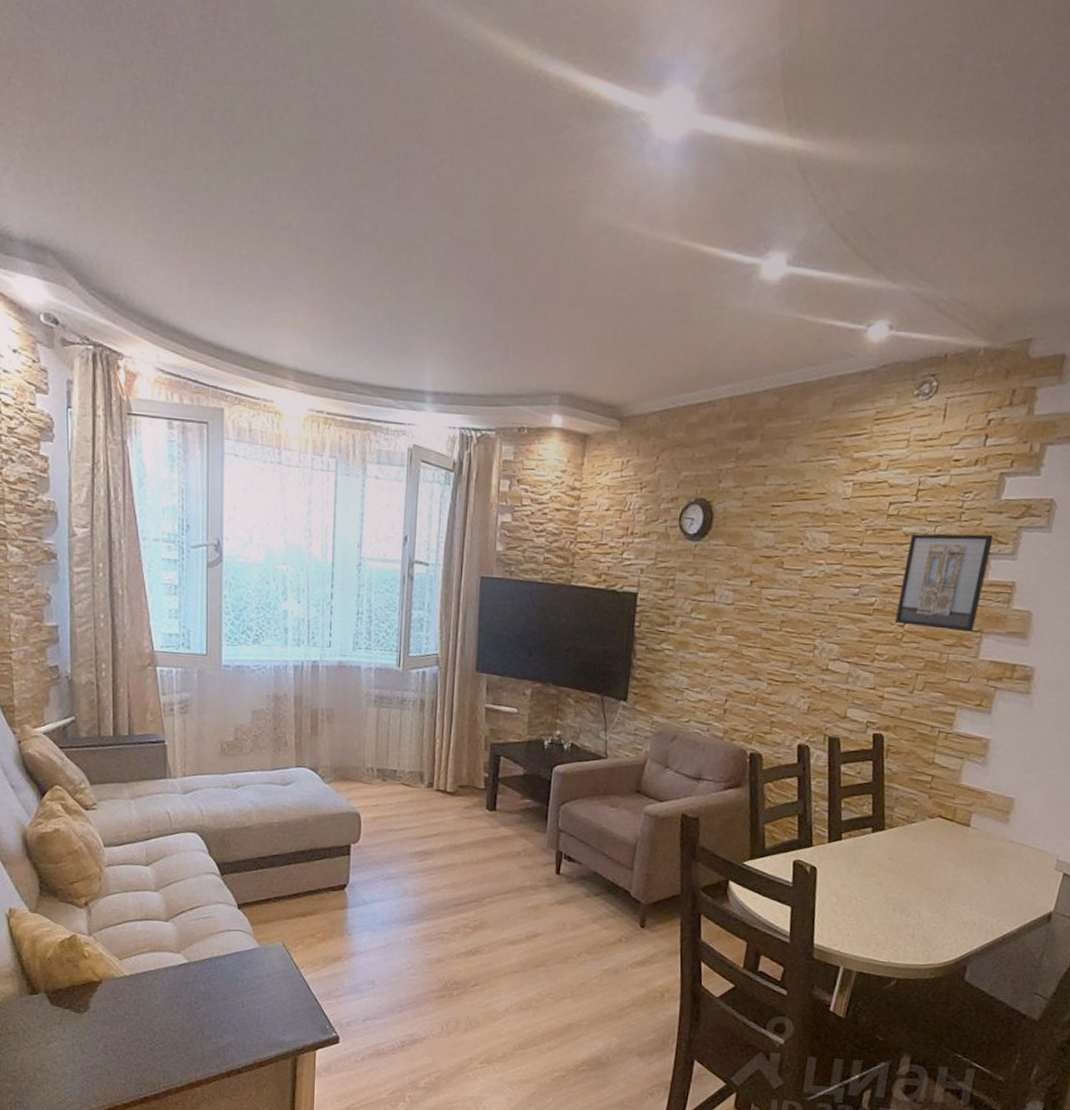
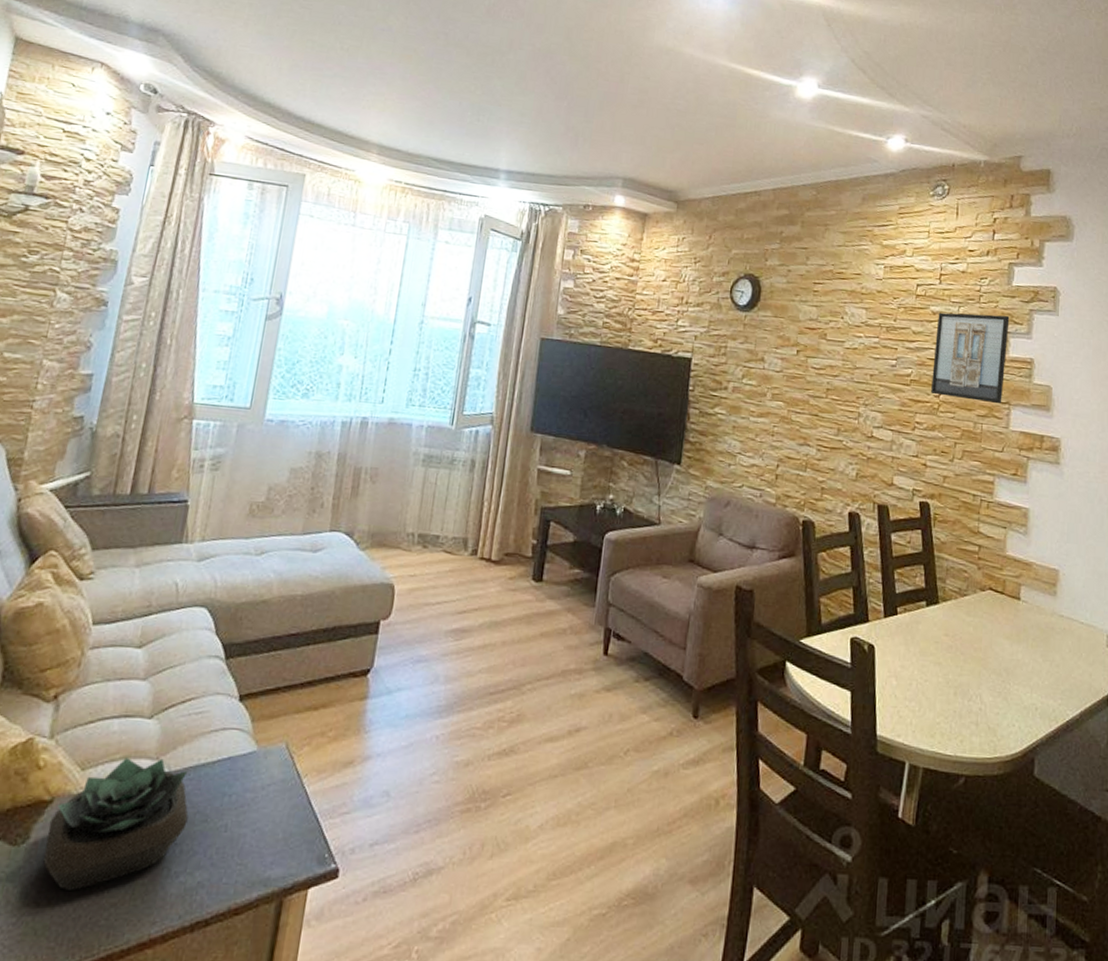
succulent plant: none [102,951,211,1046] -> present [43,758,189,890]

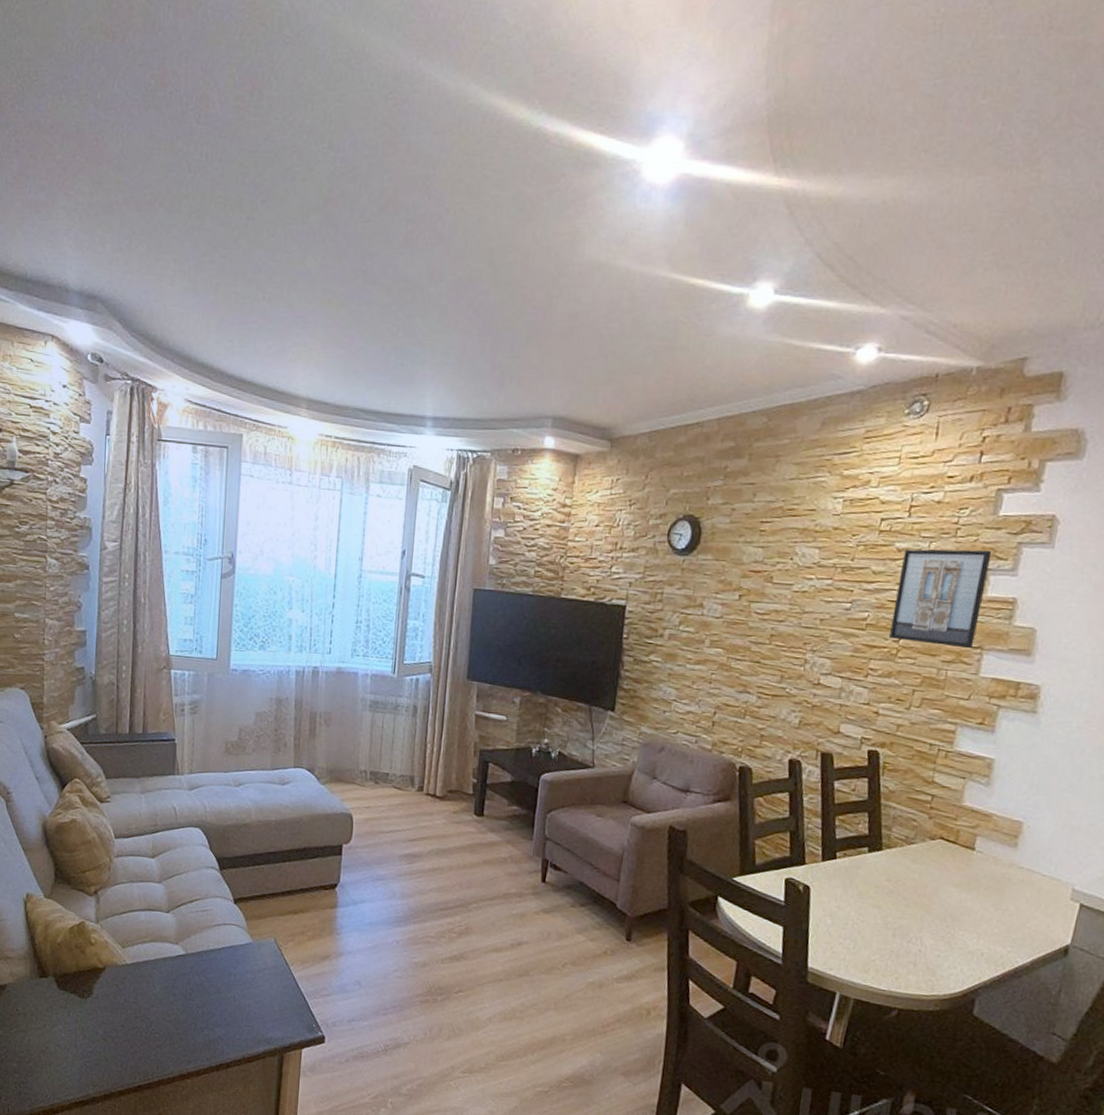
succulent plant: present [43,758,189,890] -> none [104,941,205,1033]

